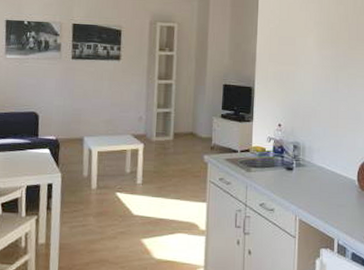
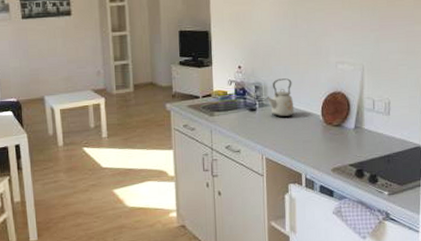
kettle: none [303,140,331,180] -> present [265,78,295,118]

